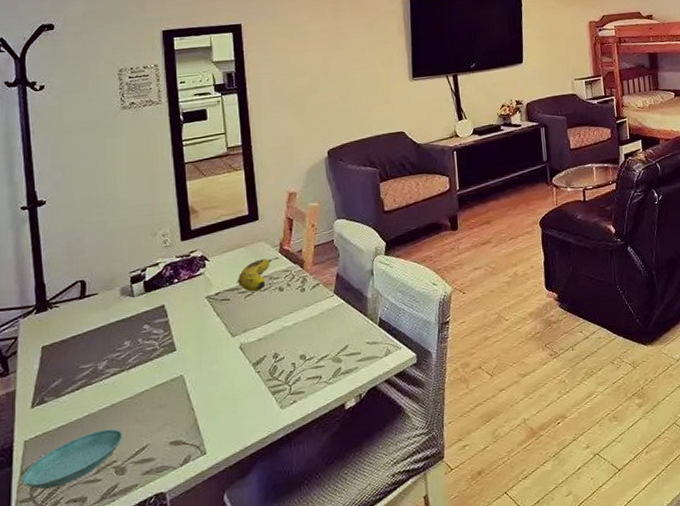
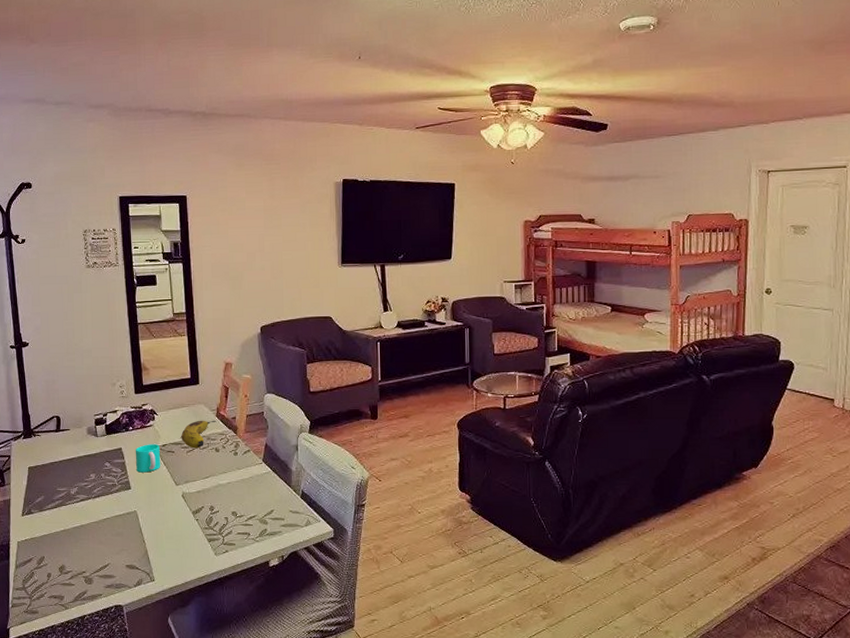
saucer: present [21,428,123,490] -> none [16,544,90,583]
cup: none [181,293,214,330] -> present [135,444,161,473]

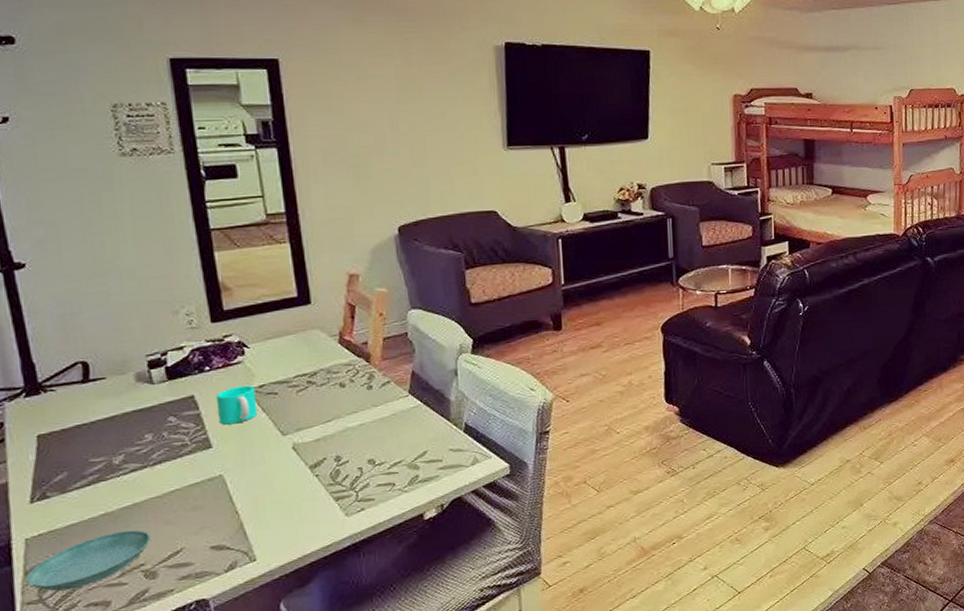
saucer: none [16,544,90,583] -> present [25,529,151,592]
fruit: present [181,420,216,449] -> none [287,348,339,387]

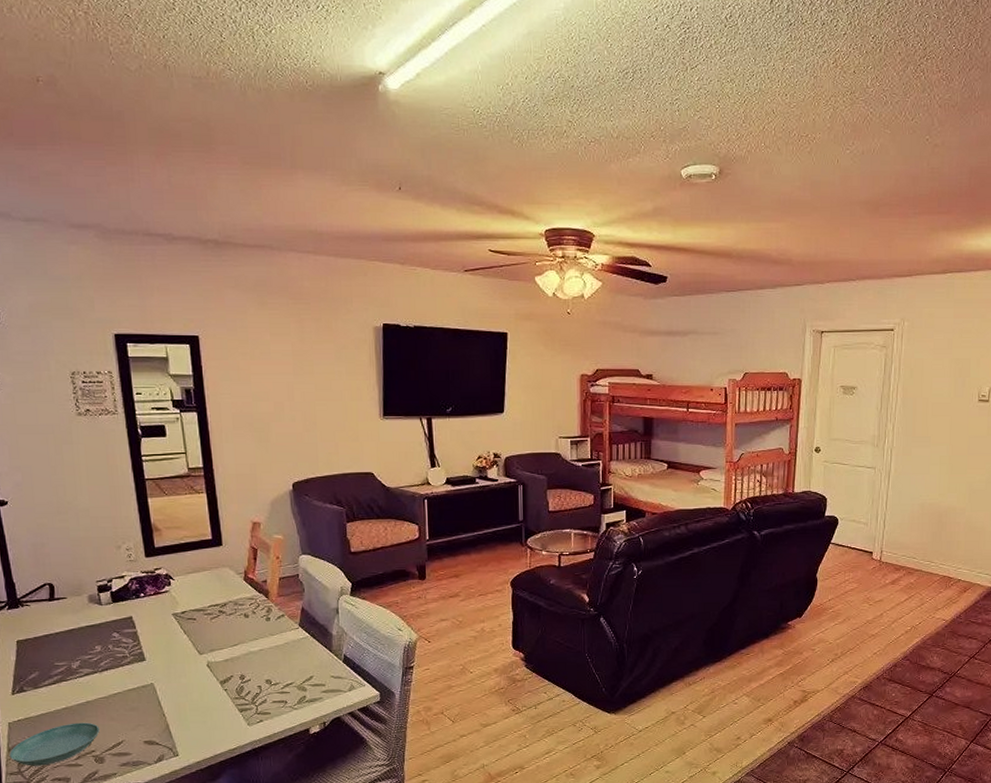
cup: present [215,385,258,425] -> none [148,611,181,642]

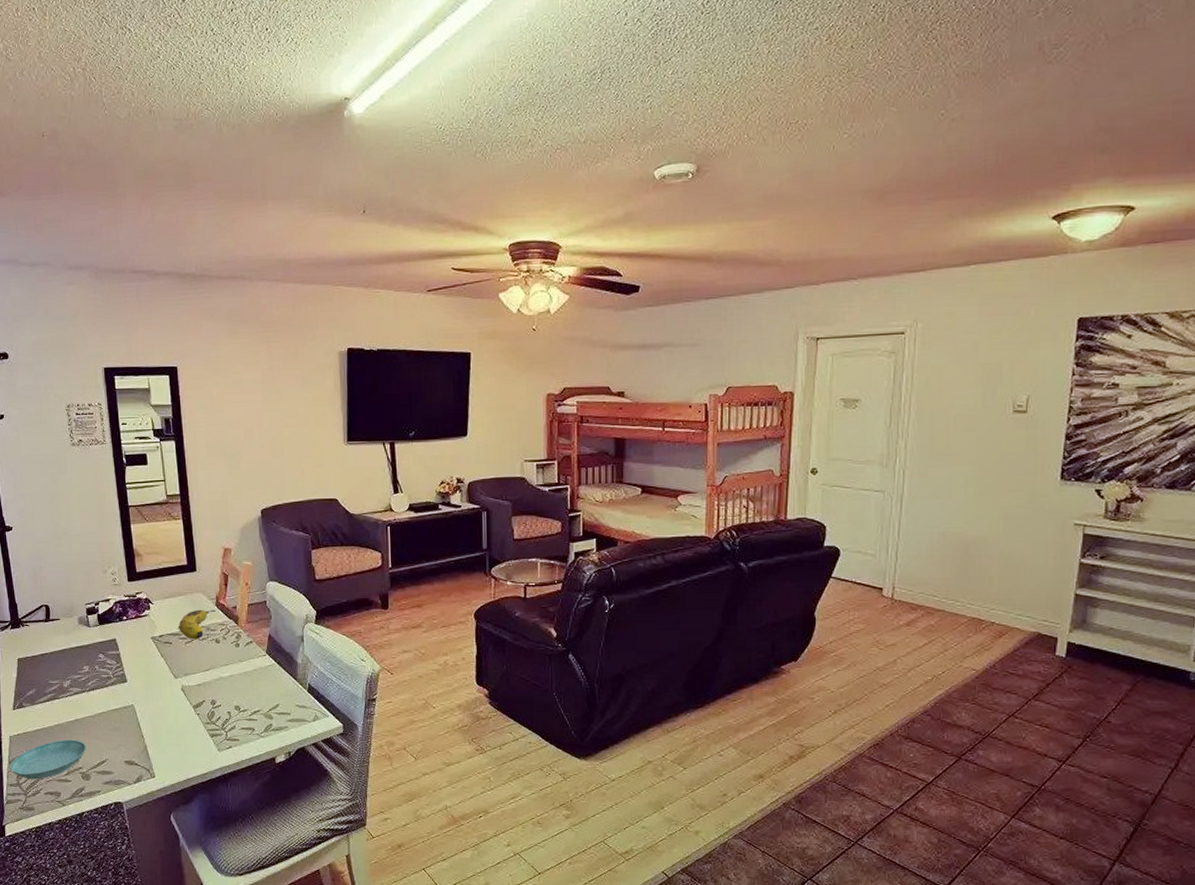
fruit: none [203,584,244,615] -> present [179,609,216,640]

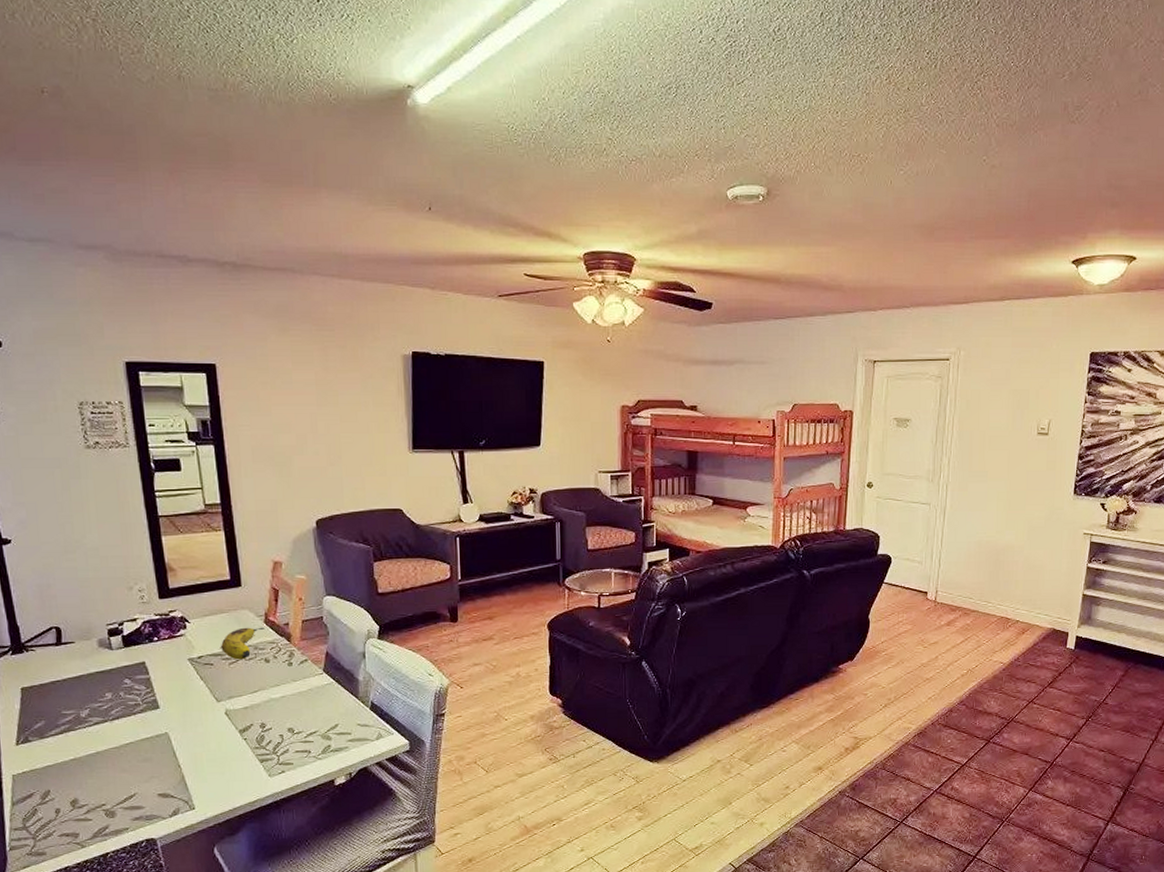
saucer: present [9,739,86,779] -> none [13,774,111,821]

